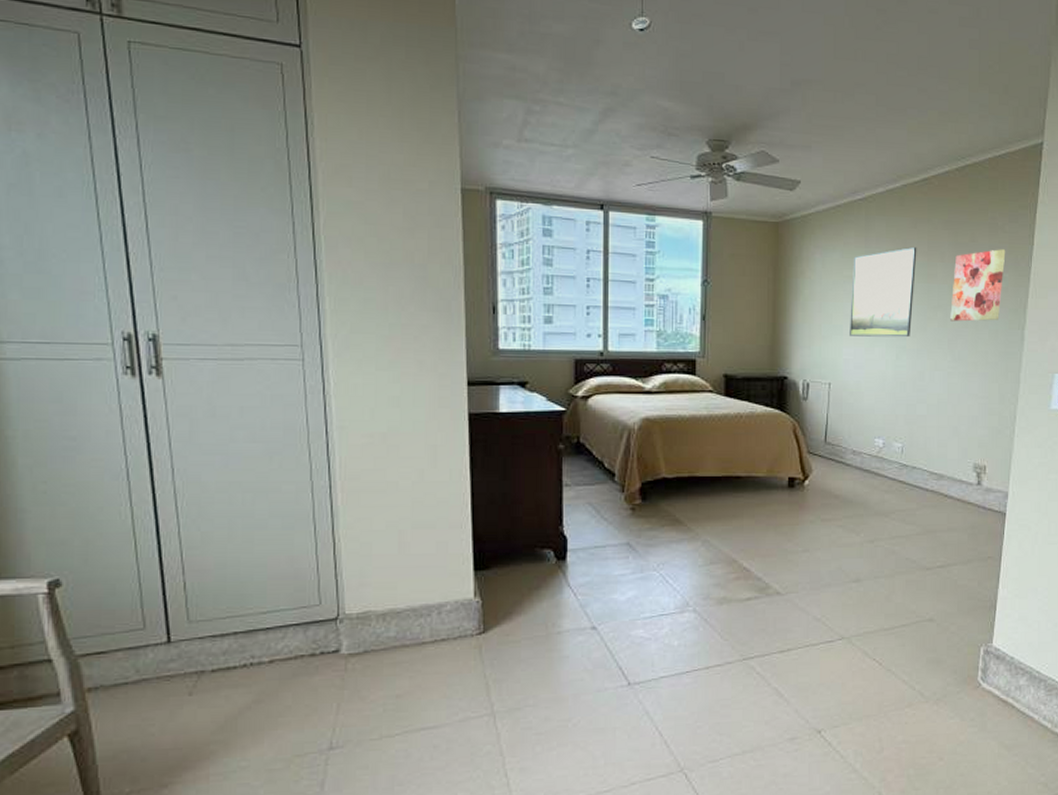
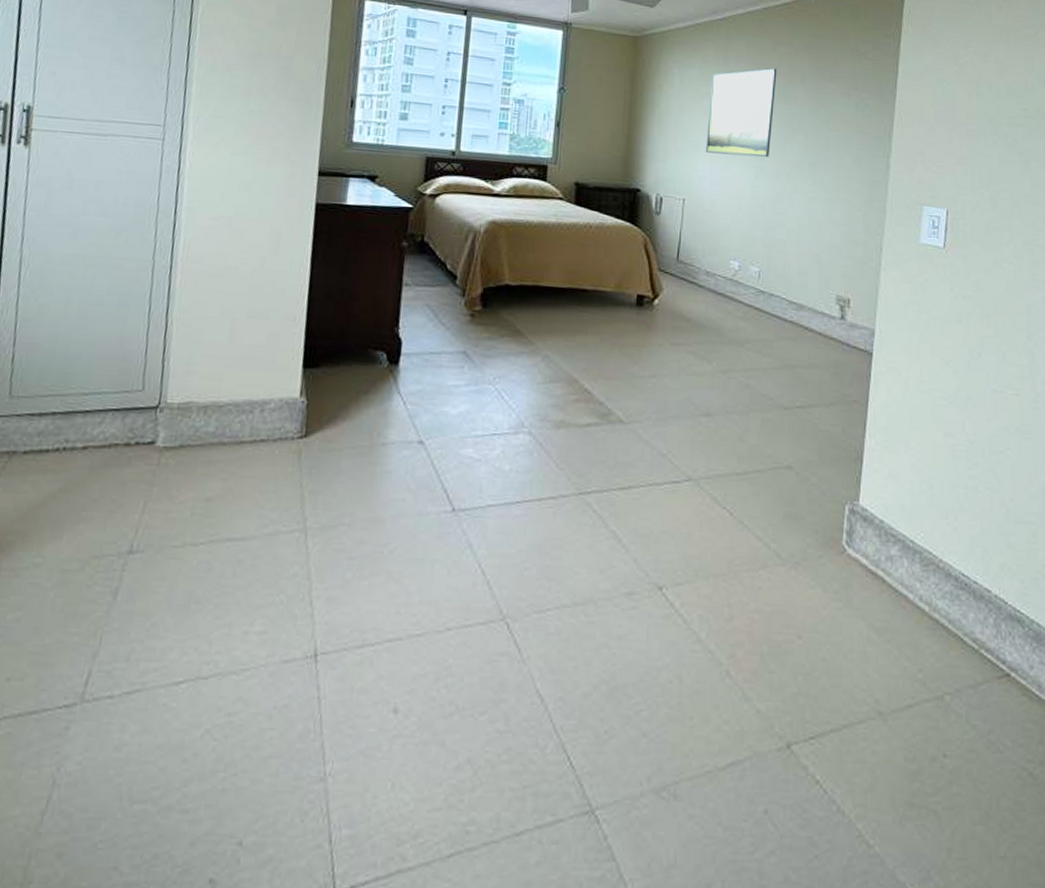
wall art: present [950,249,1006,322] -> none [811,75,869,147]

